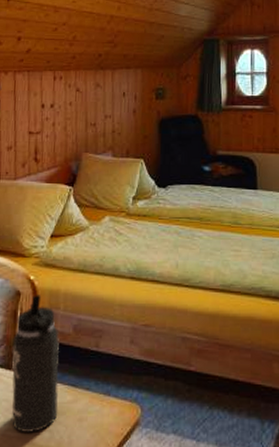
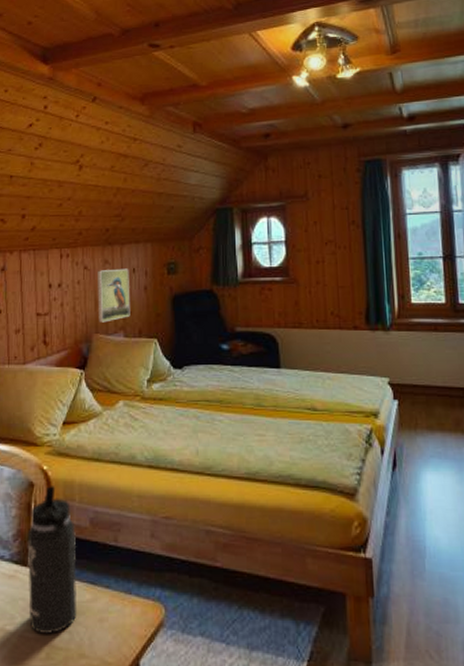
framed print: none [88,92,120,143] -> present [97,268,130,323]

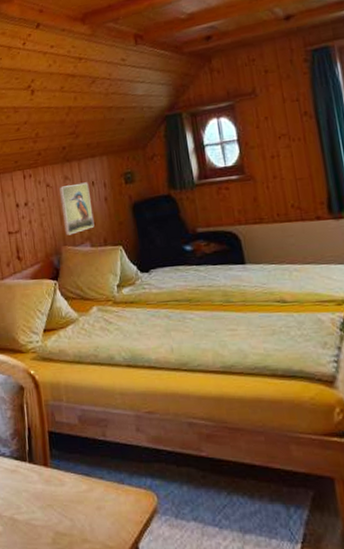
thermos bottle: present [27,484,77,634] -> none [23,387,76,521]

